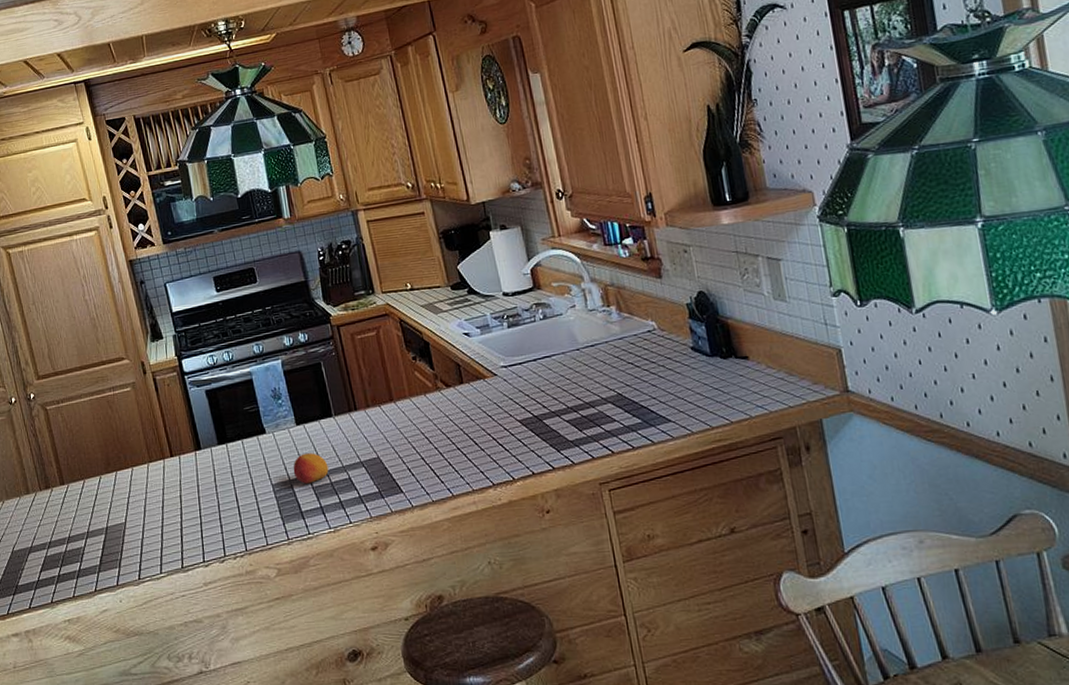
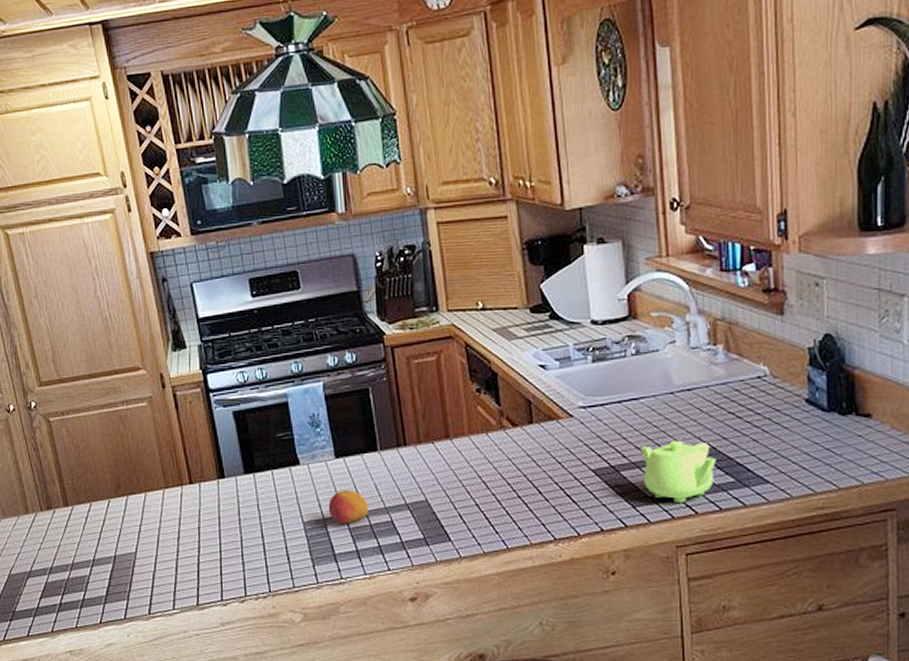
teapot: none [558,389,624,444] -> present [641,440,717,502]

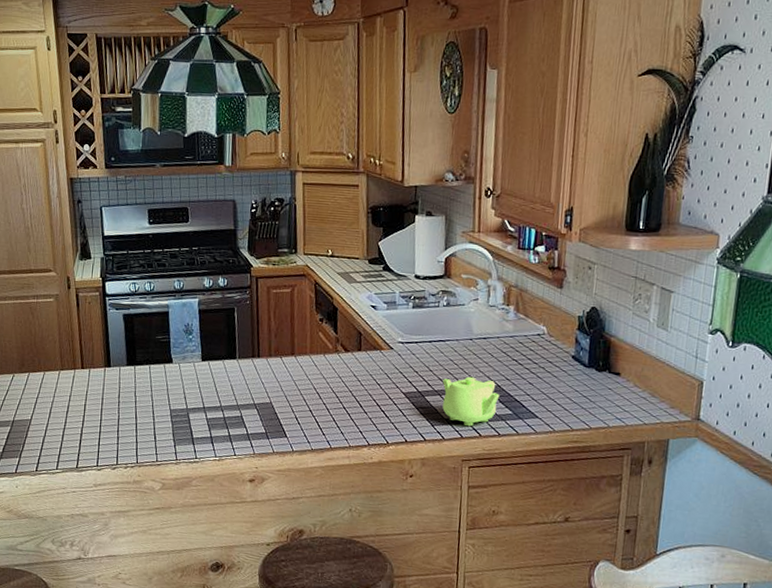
fruit: present [328,490,369,524] -> none [191,387,224,415]

